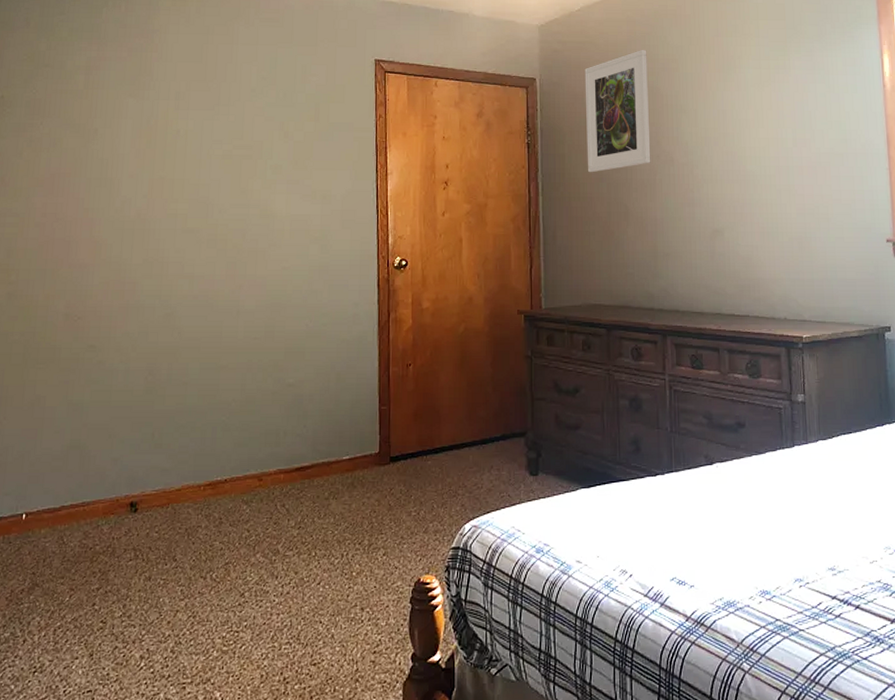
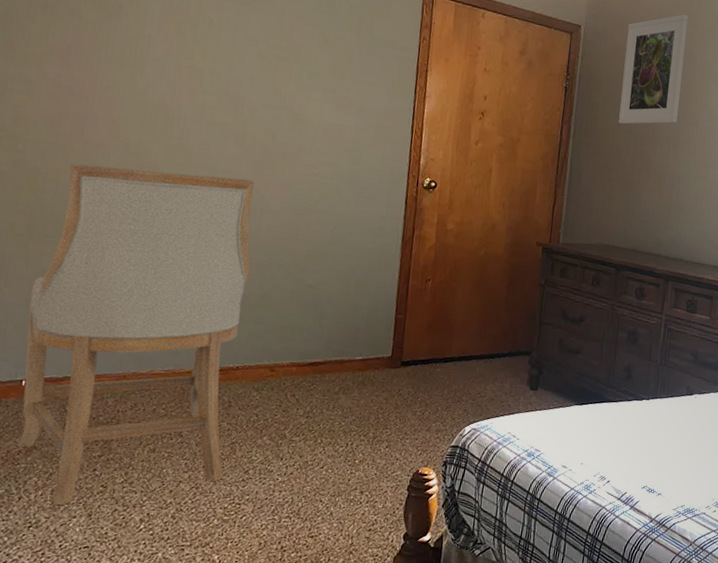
chair: none [20,282,231,646] -> present [17,164,255,505]

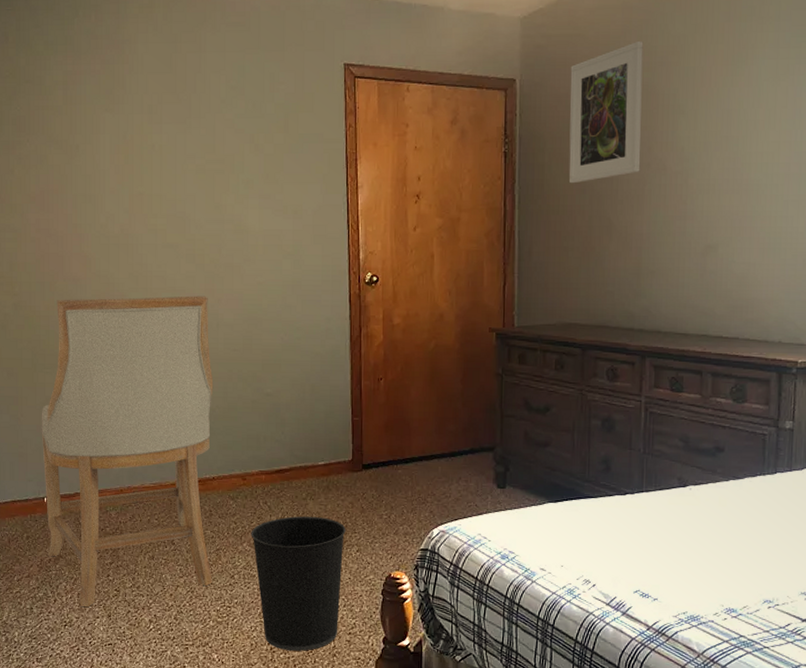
wastebasket: none [272,410,378,549] -> present [250,516,346,651]

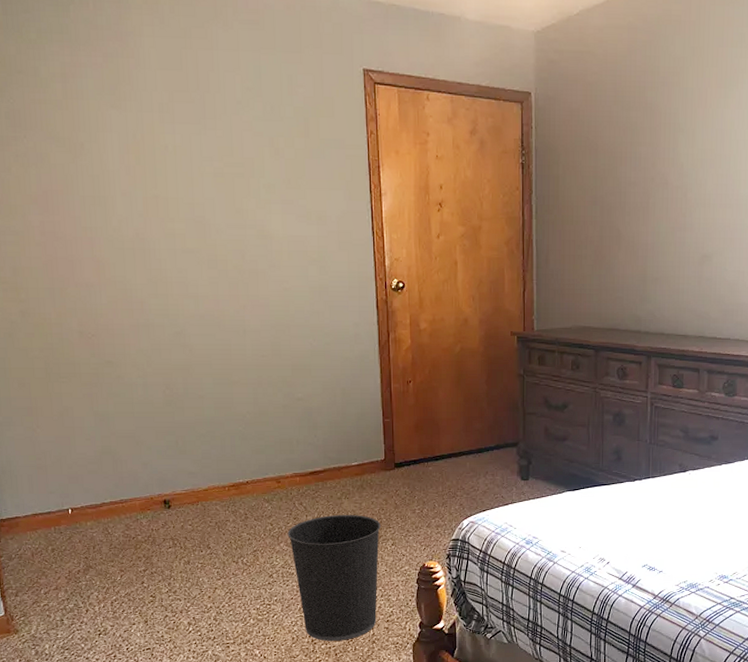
chair: present [41,295,214,607] -> none [59,302,251,614]
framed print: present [568,40,644,184] -> none [581,60,647,196]

